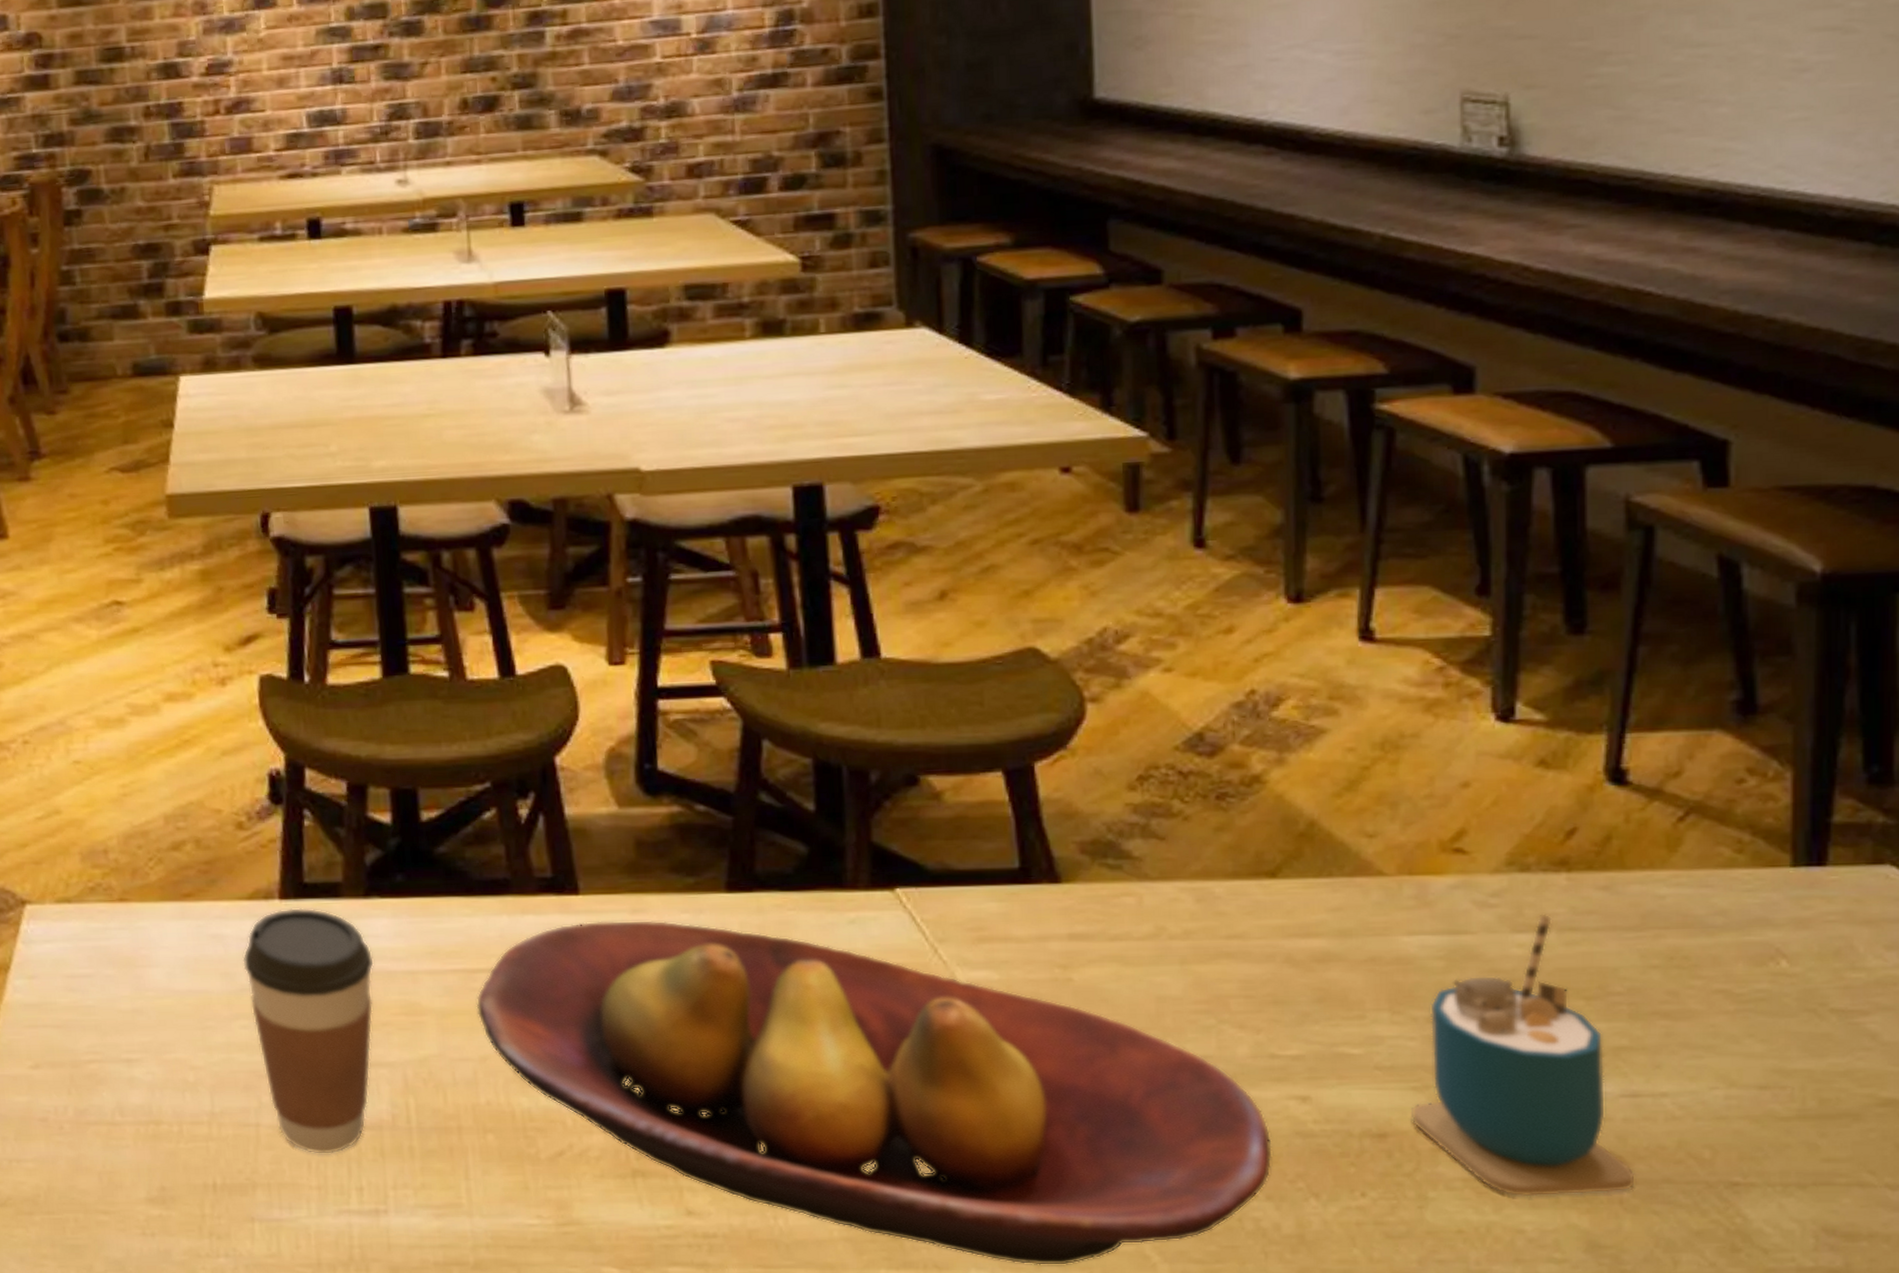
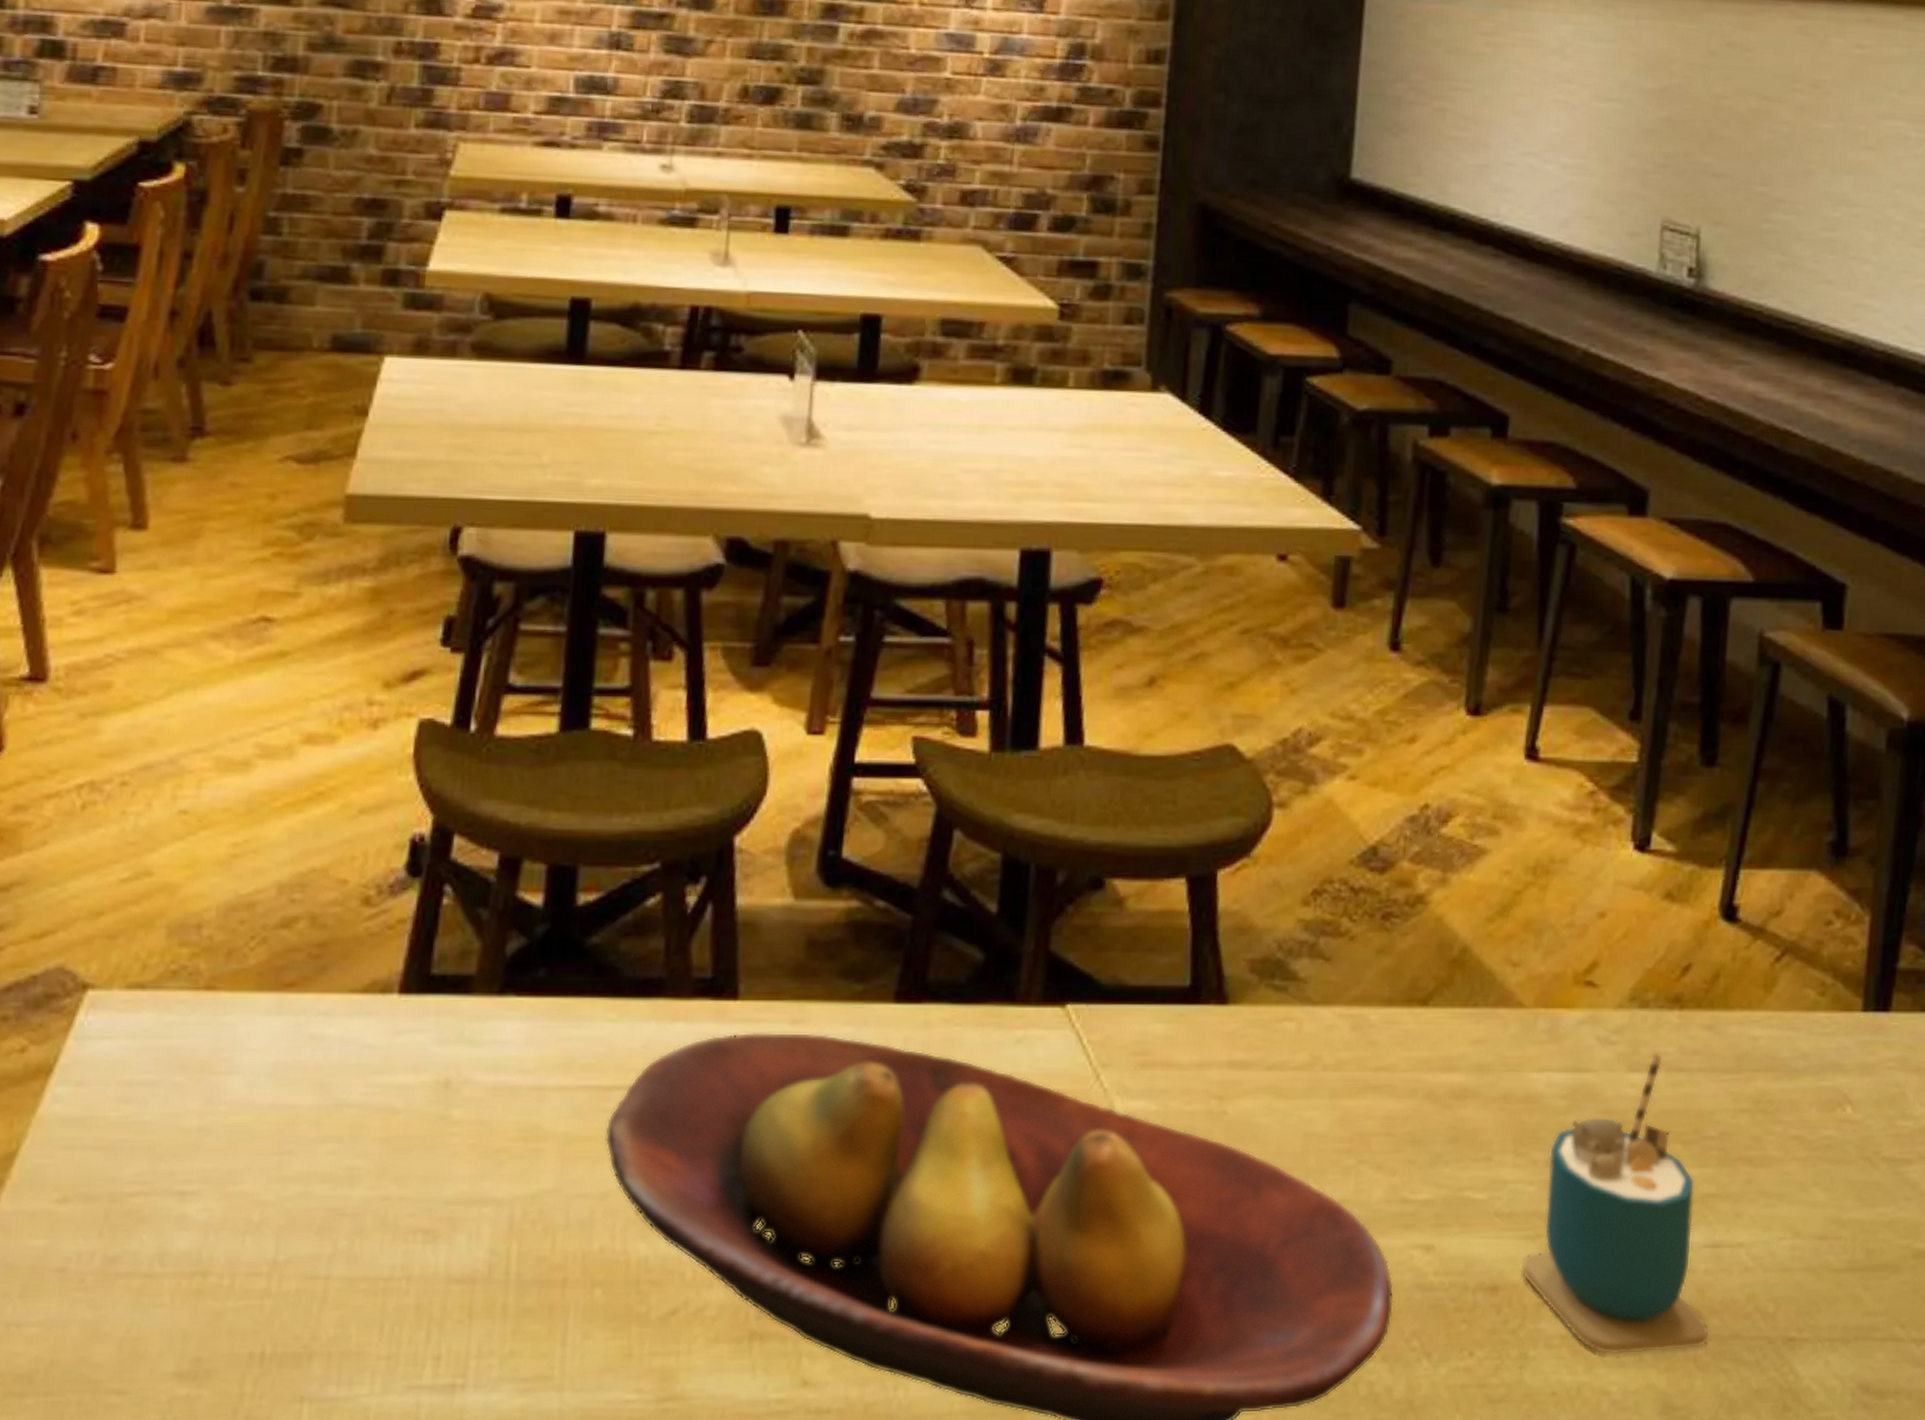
coffee cup: present [242,908,374,1154] -> none [342,1005,497,1314]

